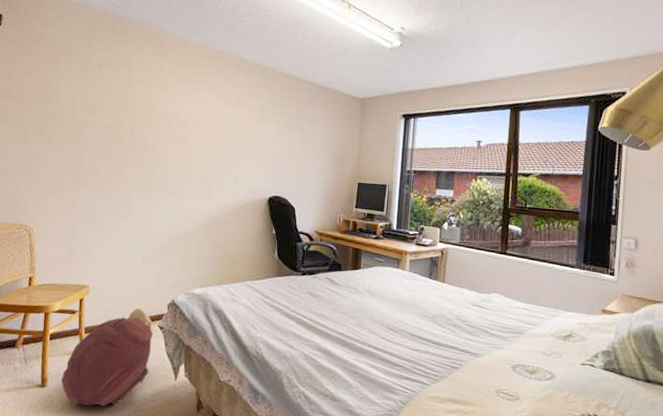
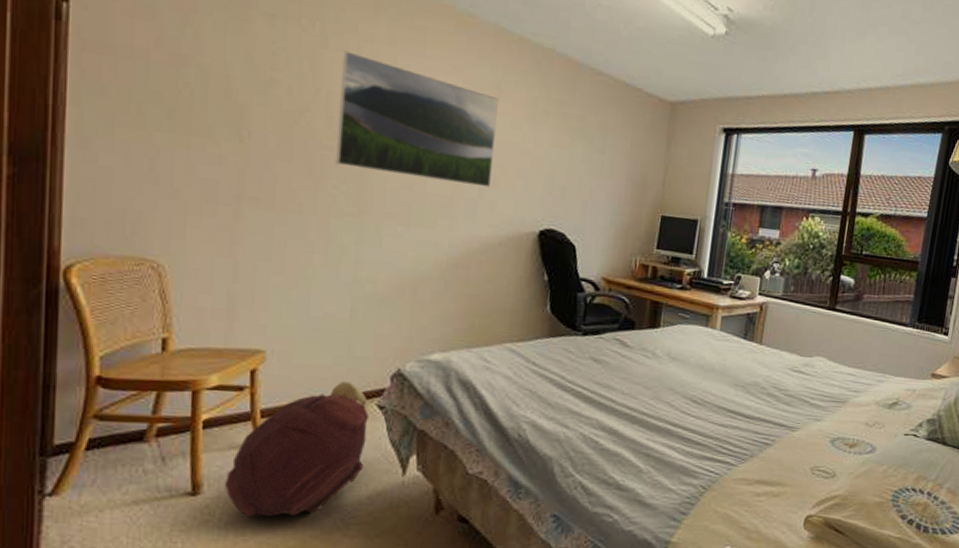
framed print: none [135,83,239,168] -> present [335,51,498,188]

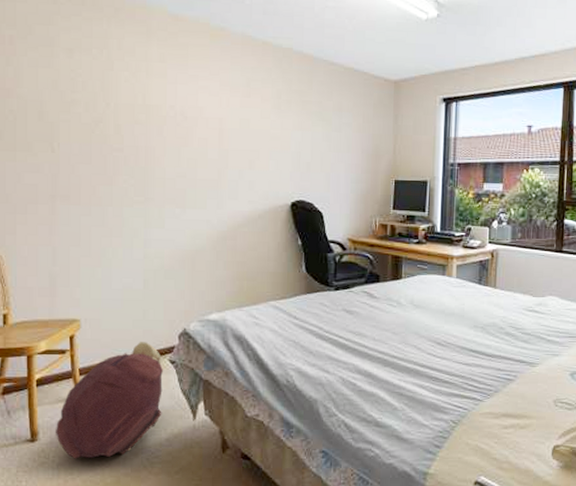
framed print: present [335,51,498,188] -> none [124,70,249,170]

